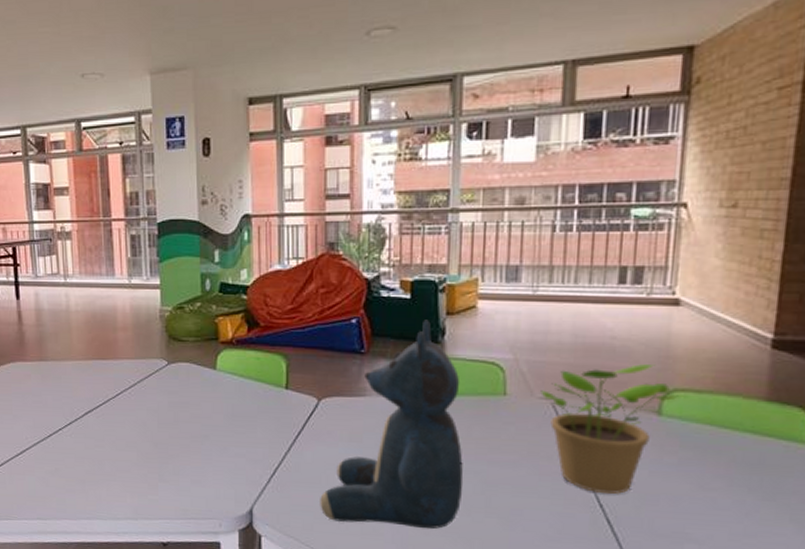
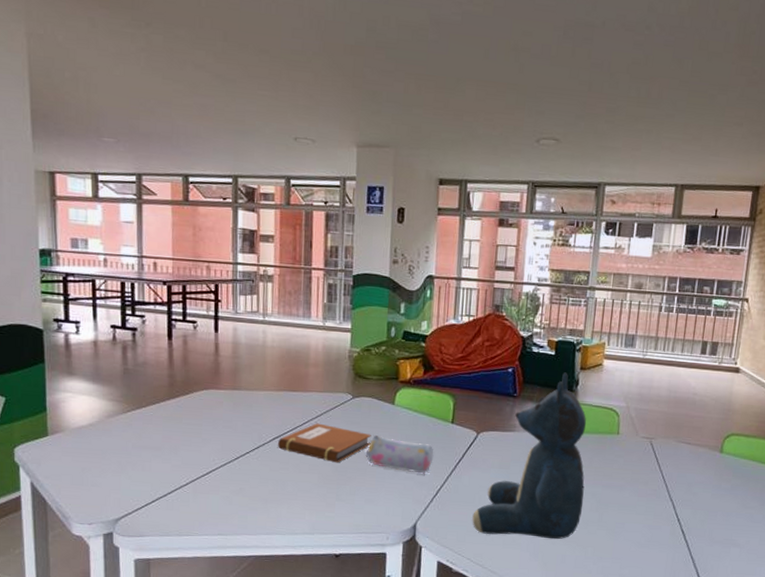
notebook: none [91,394,193,439] -> present [278,423,372,463]
pencil case: none [187,405,267,450] -> present [365,434,434,474]
potted plant: present [540,364,680,494] -> none [643,414,735,511]

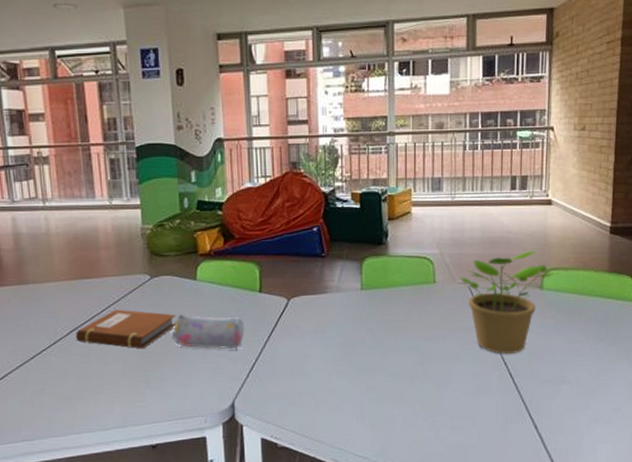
teddy bear: present [472,372,587,540] -> none [292,225,407,404]
potted plant: none [643,414,735,511] -> present [460,251,554,354]

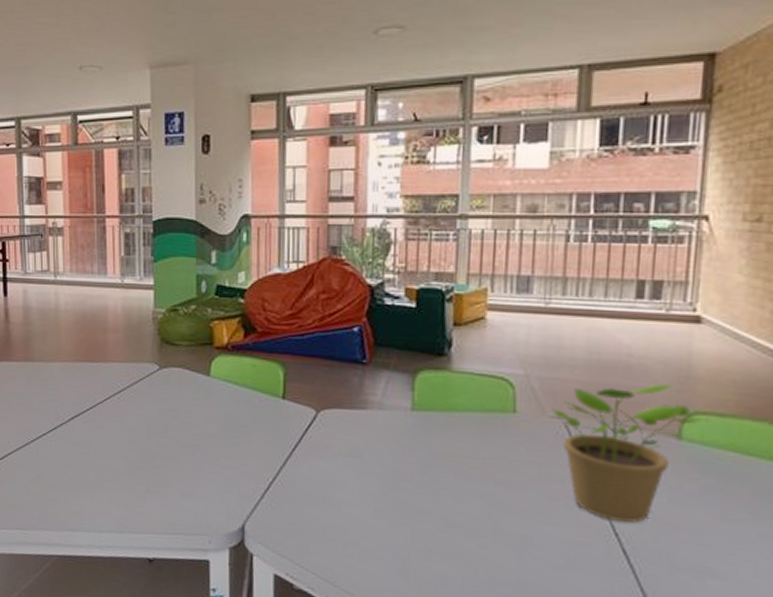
notebook: present [76,309,176,349] -> none [77,399,184,448]
pencil case: present [171,314,245,350] -> none [178,413,262,463]

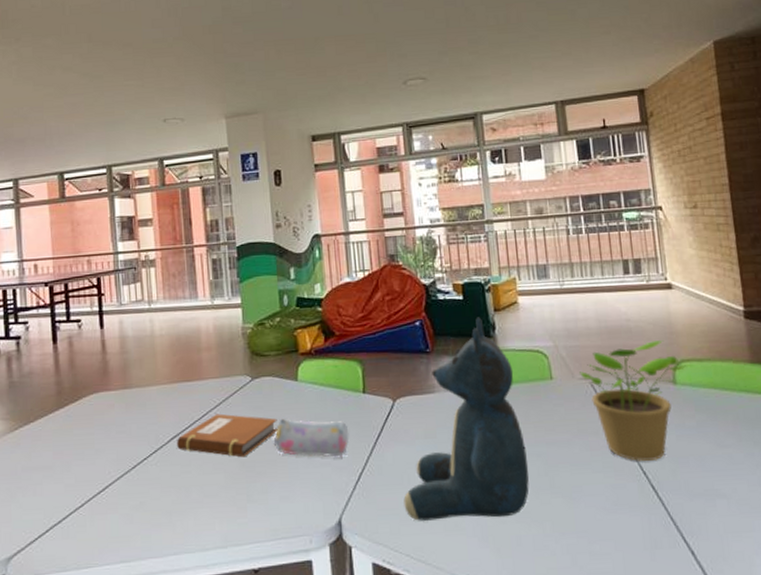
notebook: none [77,399,184,448] -> present [177,413,278,458]
pencil case: none [178,413,262,463] -> present [273,418,349,457]
teddy bear: none [316,330,470,554] -> present [403,317,529,521]

